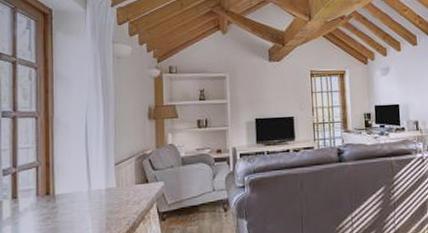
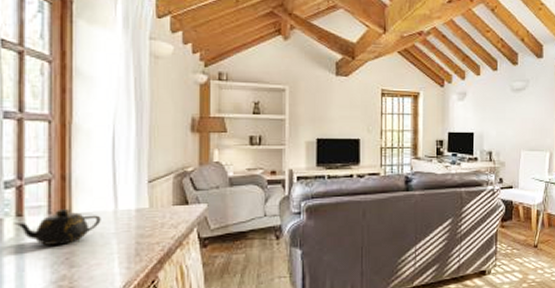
teapot: none [10,190,78,223] -> present [14,208,101,245]

